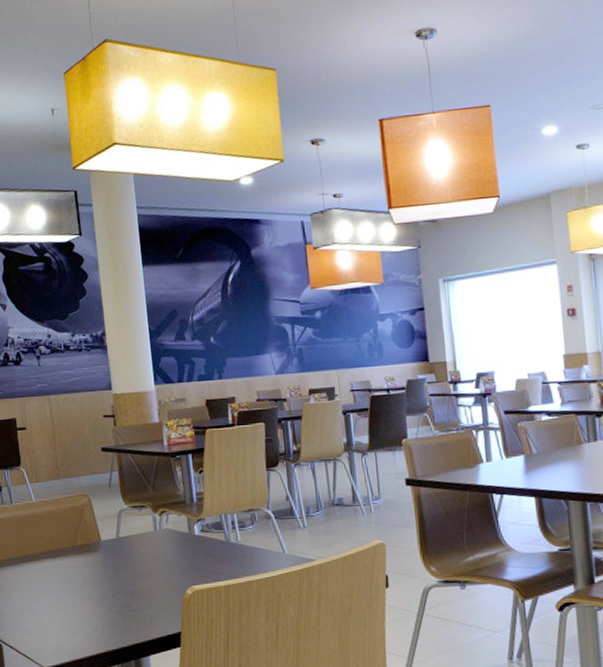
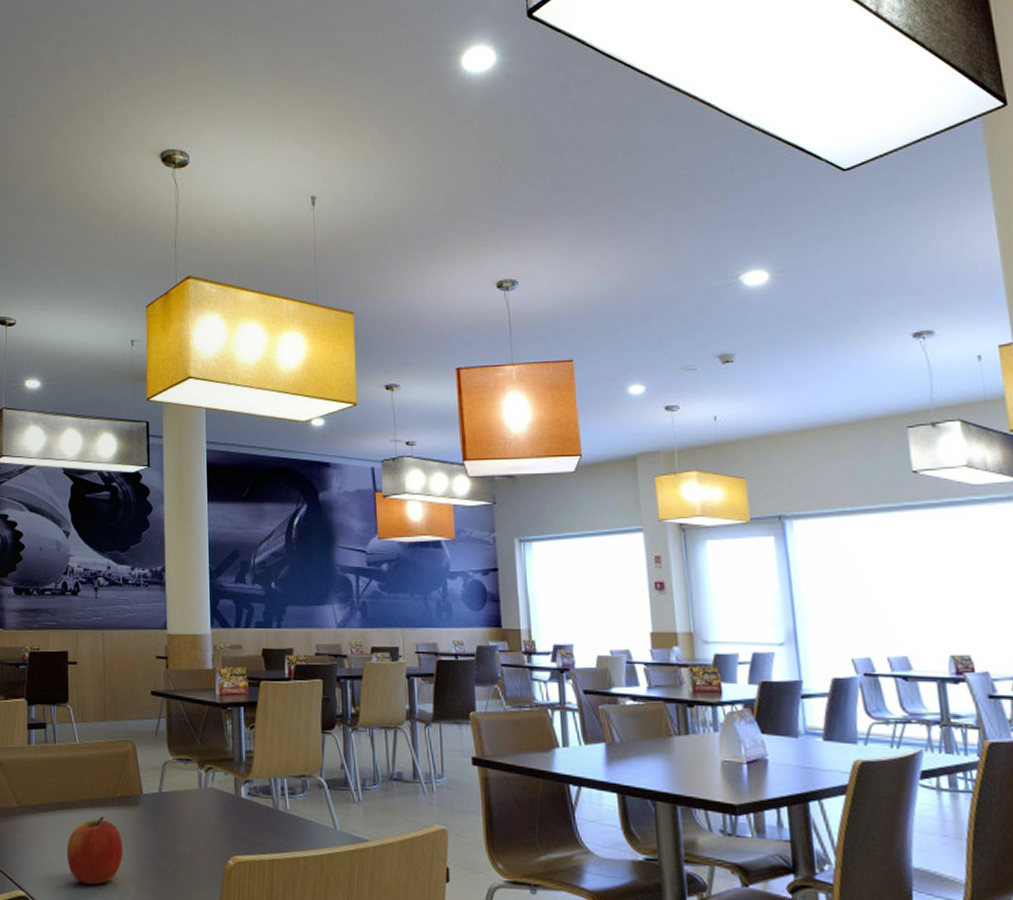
apple: none [32,564,88,625] -> present [67,816,124,885]

